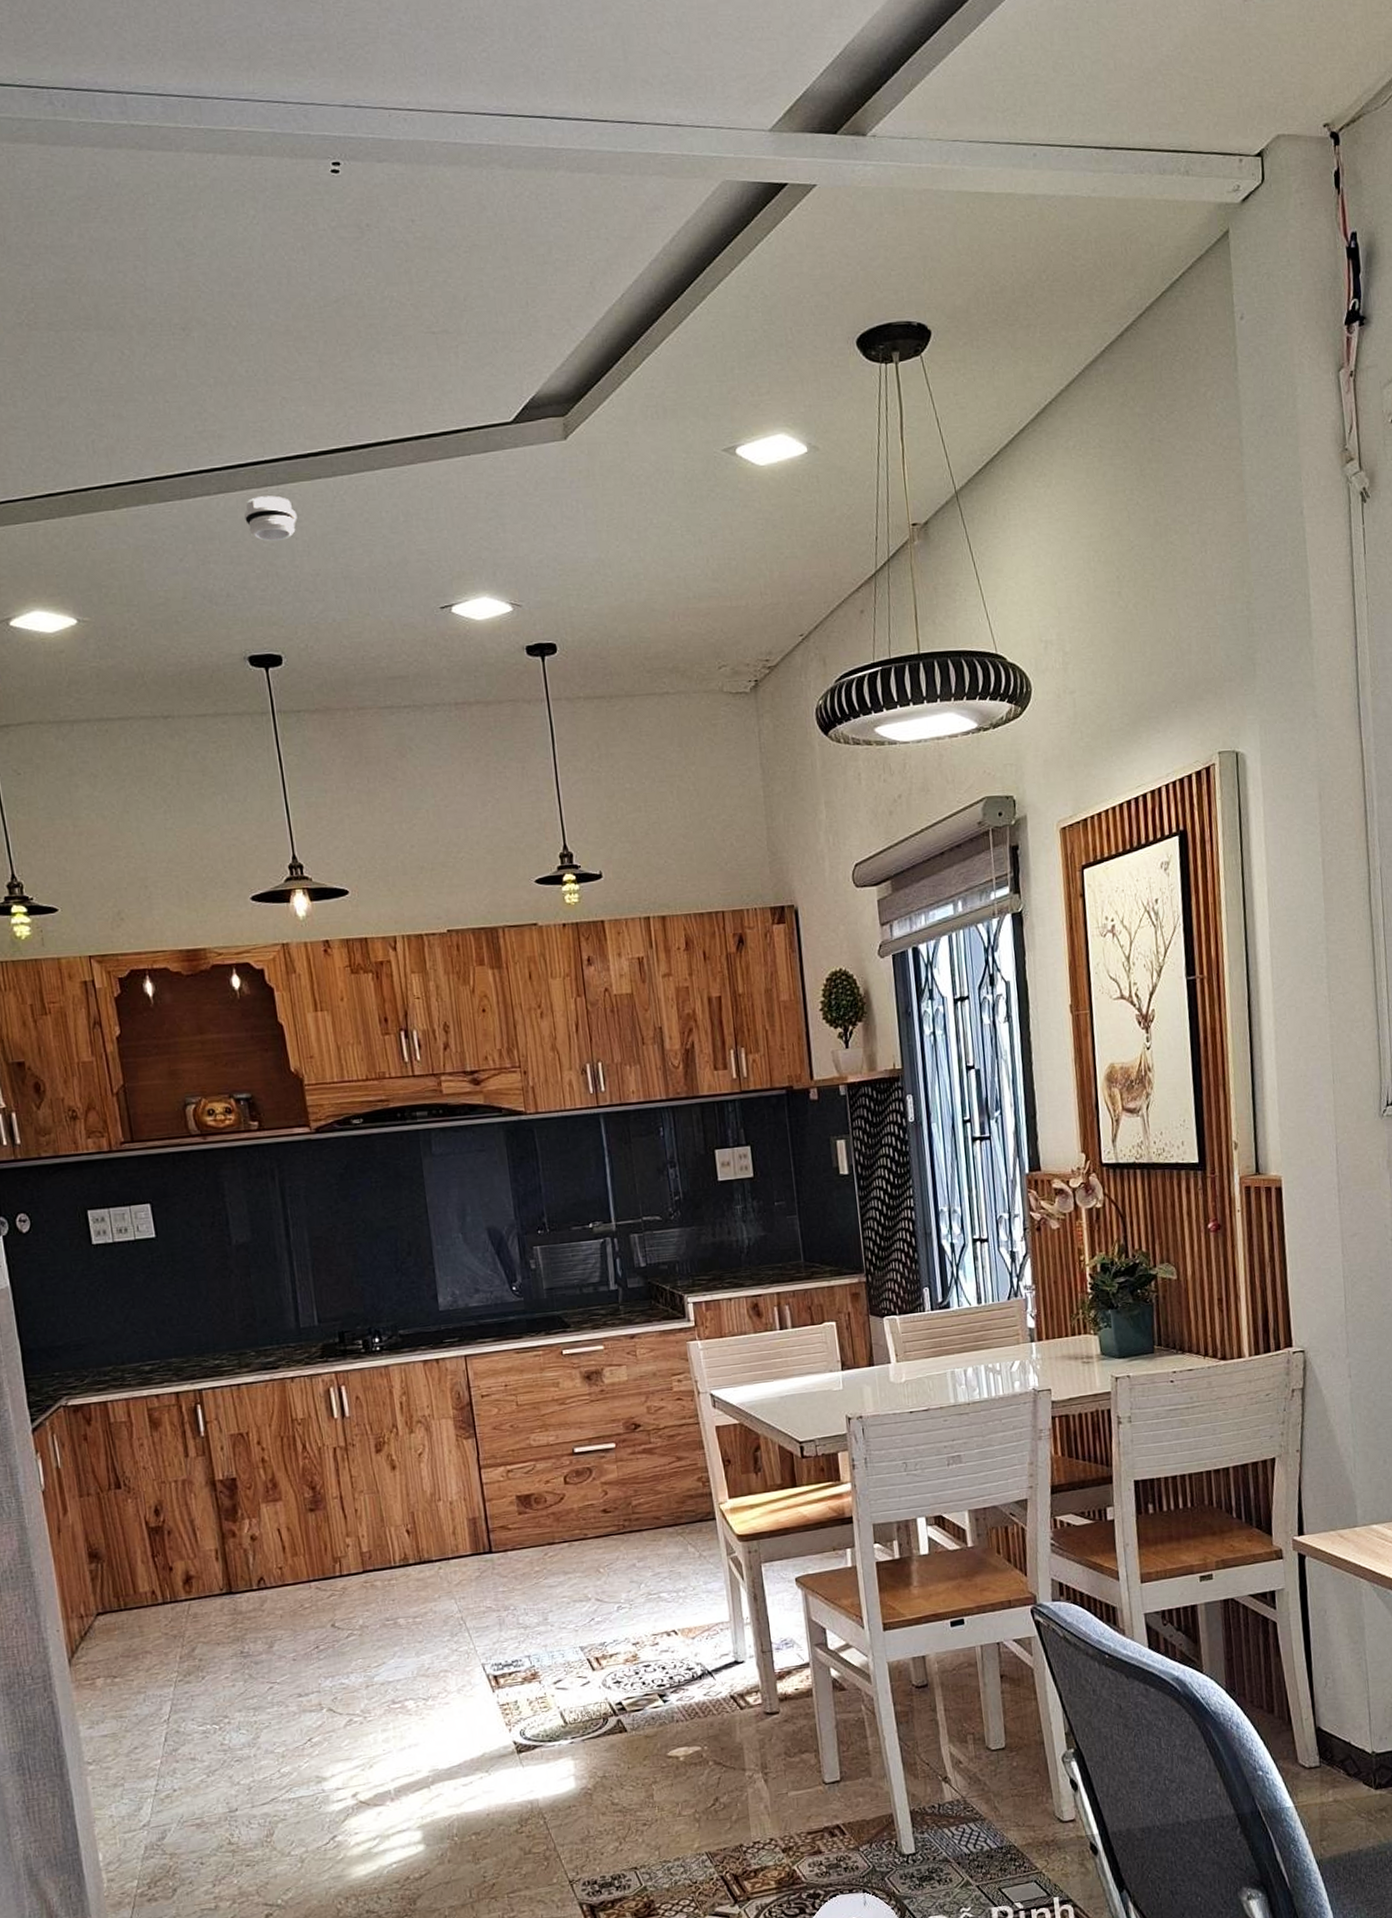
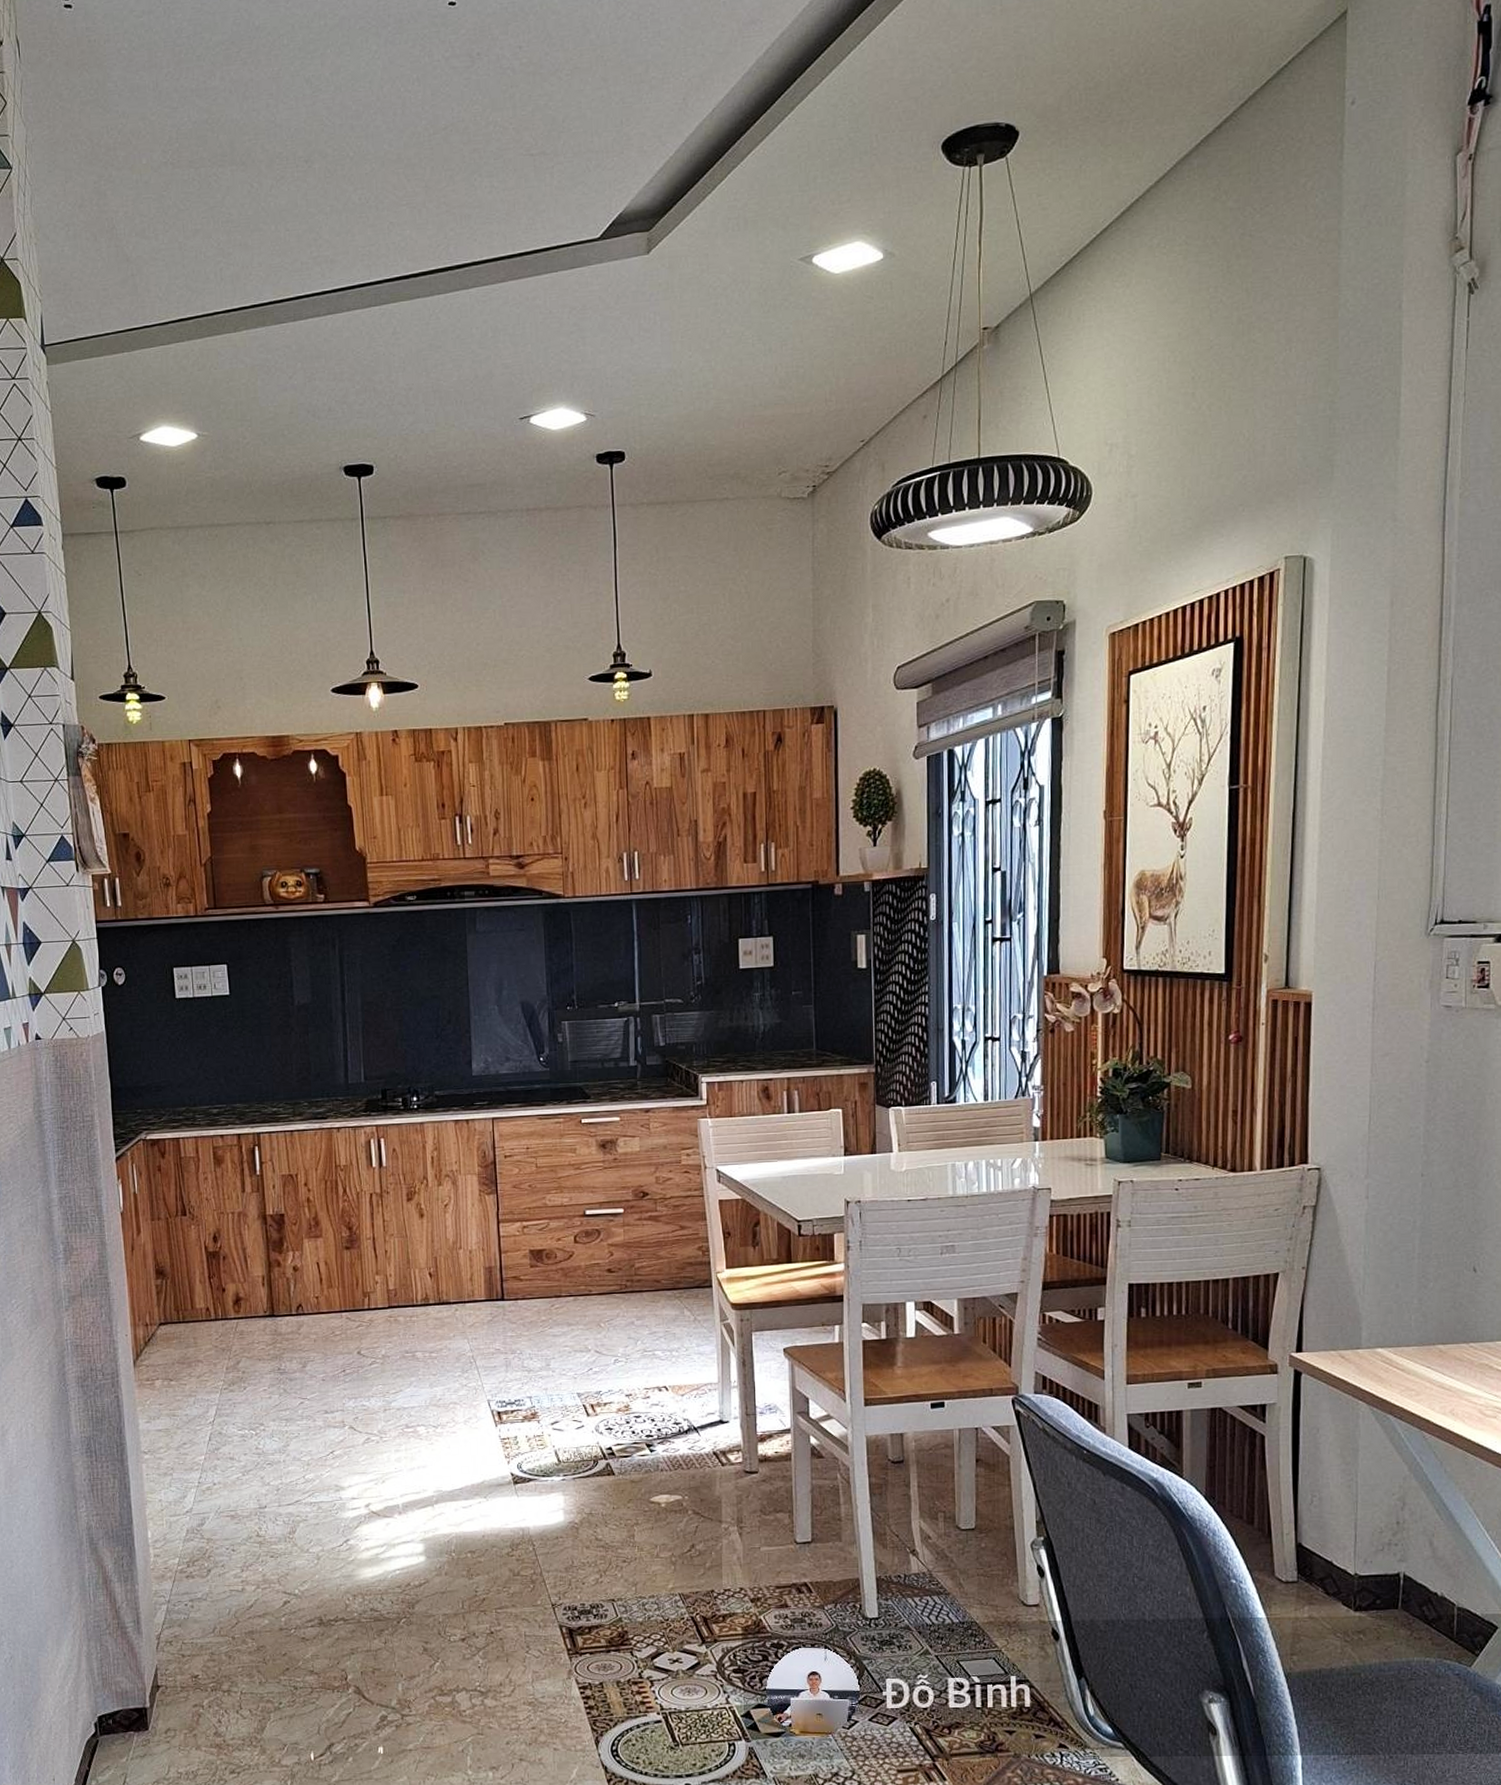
smoke detector: present [244,495,297,541] -> none [349,315,396,358]

